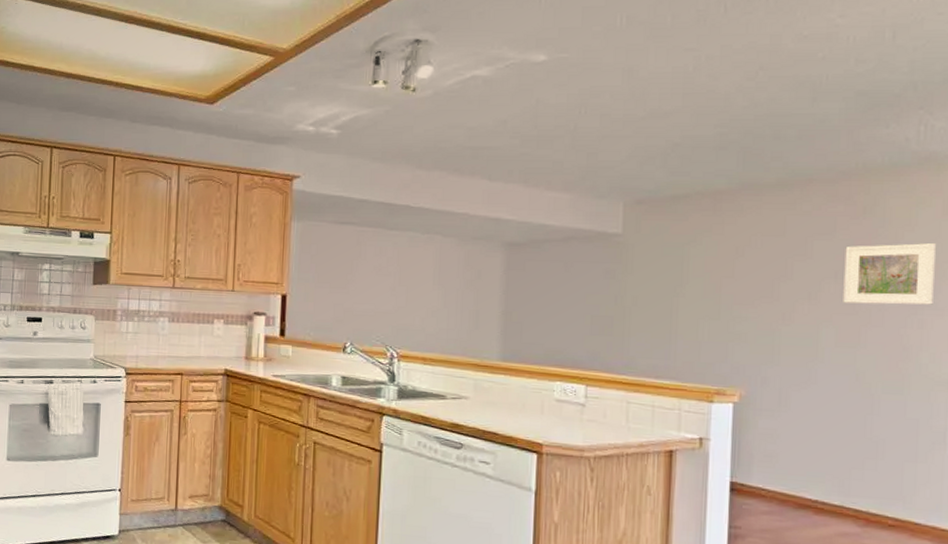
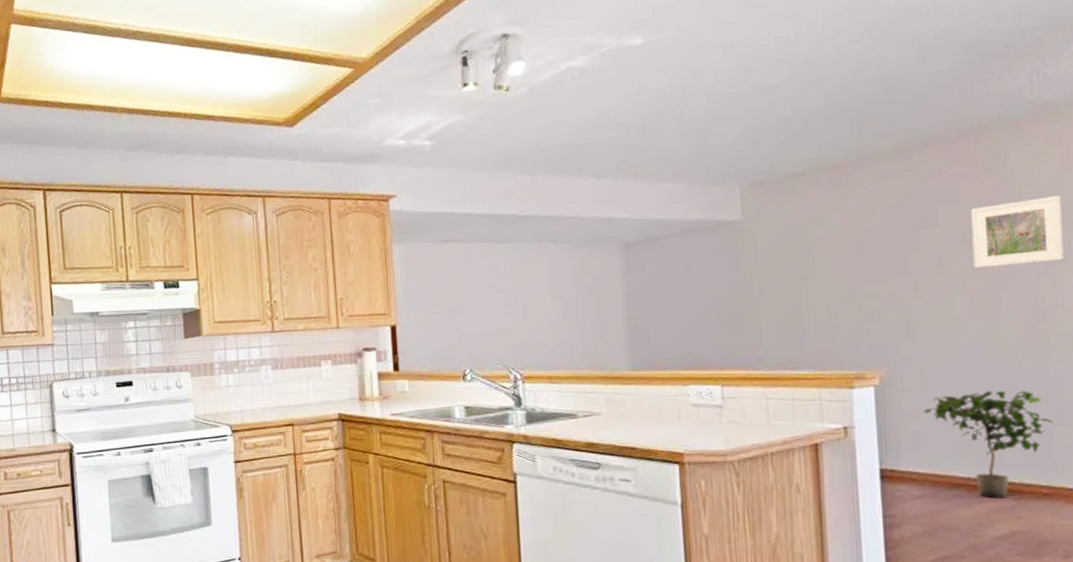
potted plant: none [778,420,906,524] -> present [923,390,1053,499]

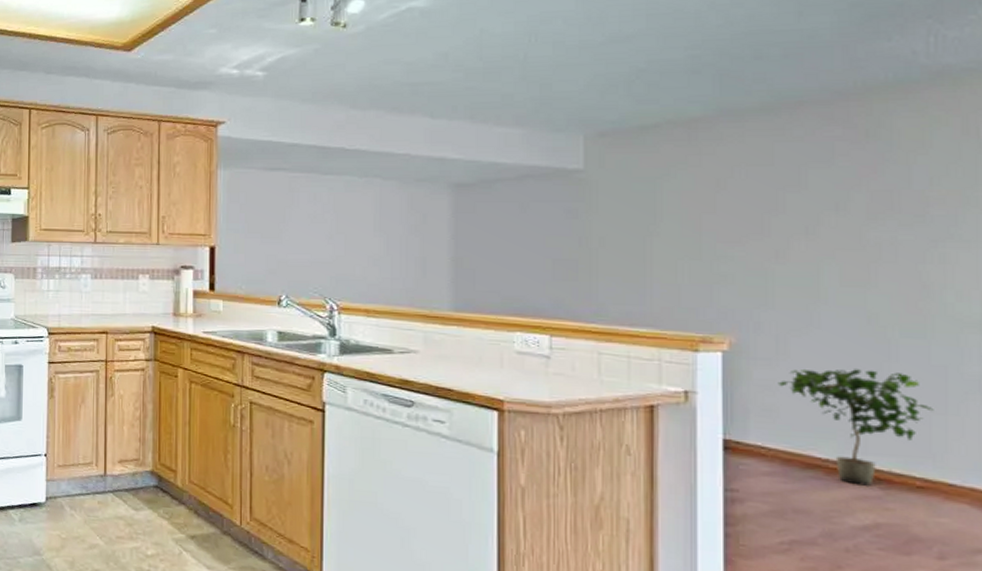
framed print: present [970,196,1064,268] -> none [846,167,958,238]

